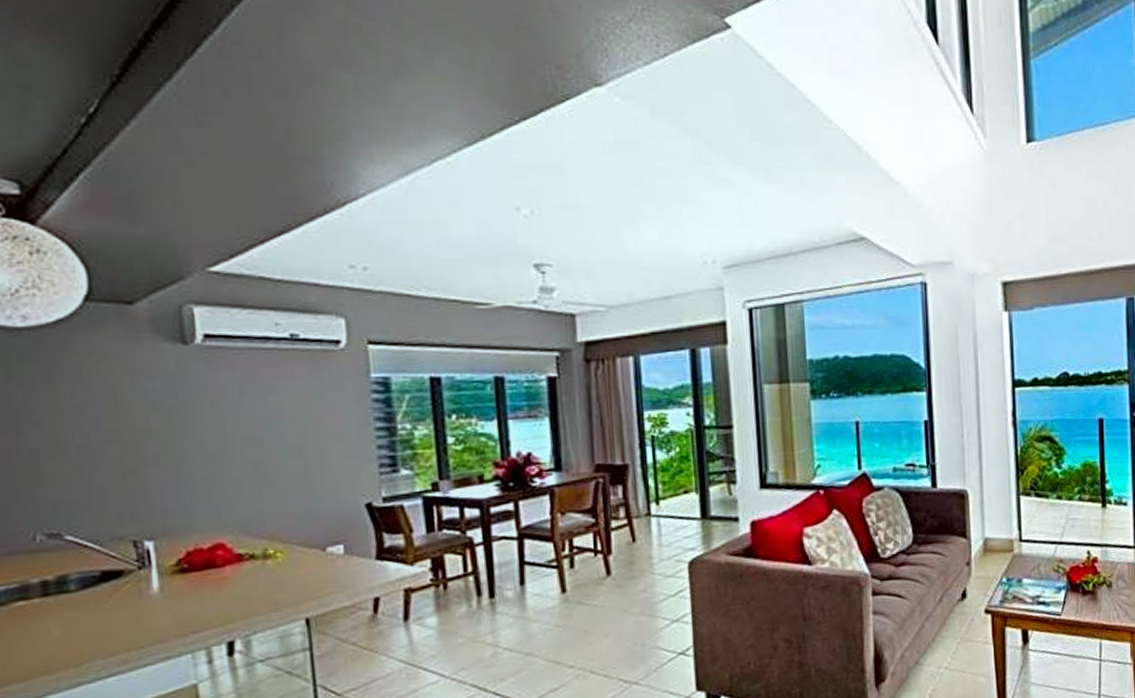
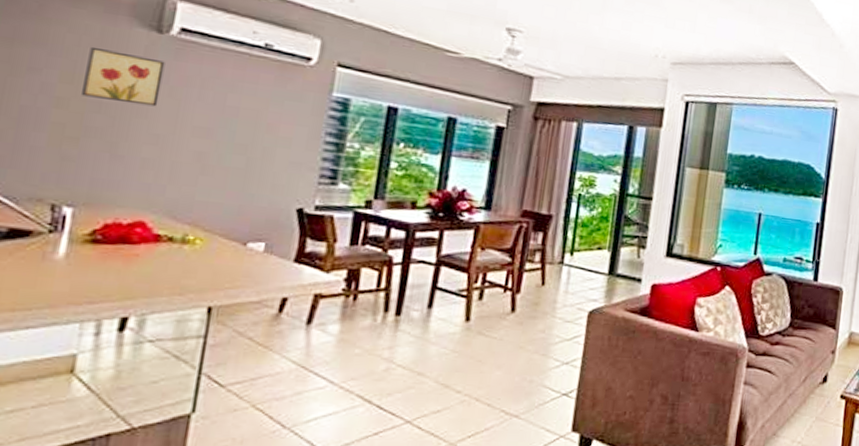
wall art: none [124,371,203,425] -> present [80,46,165,107]

